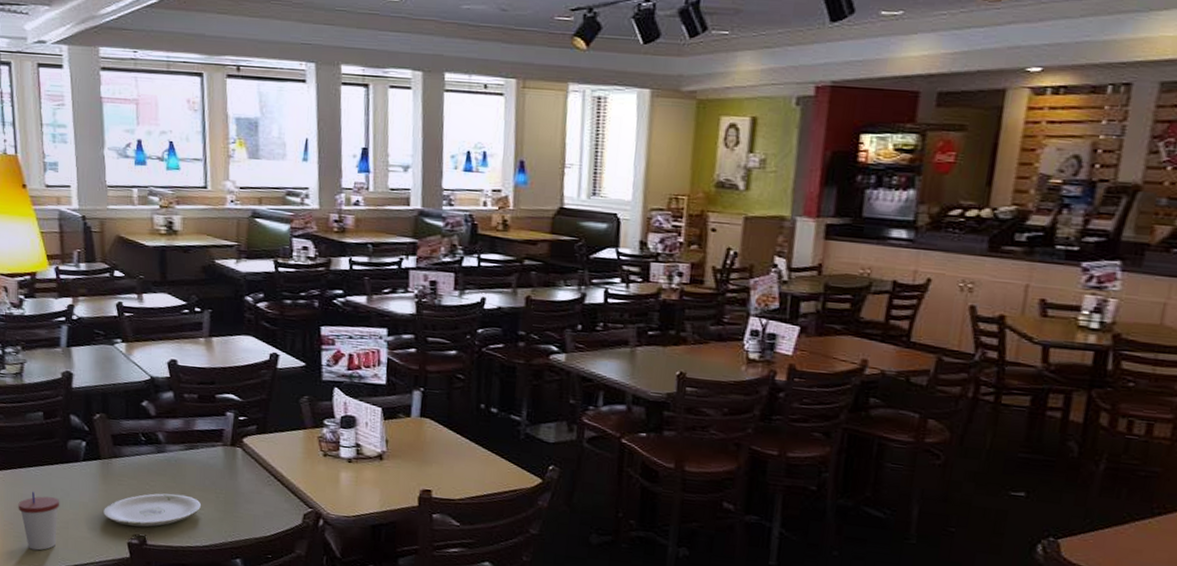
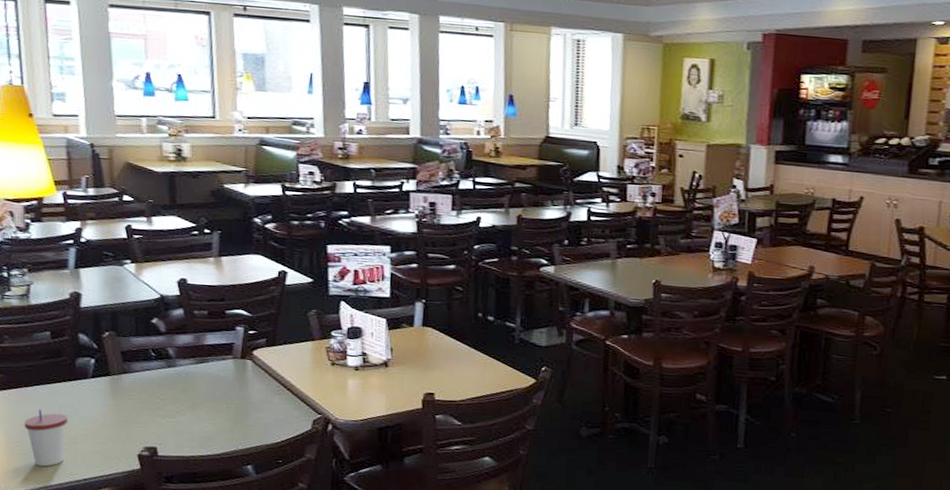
plate: present [103,493,202,527] -> none [113,405,213,439]

